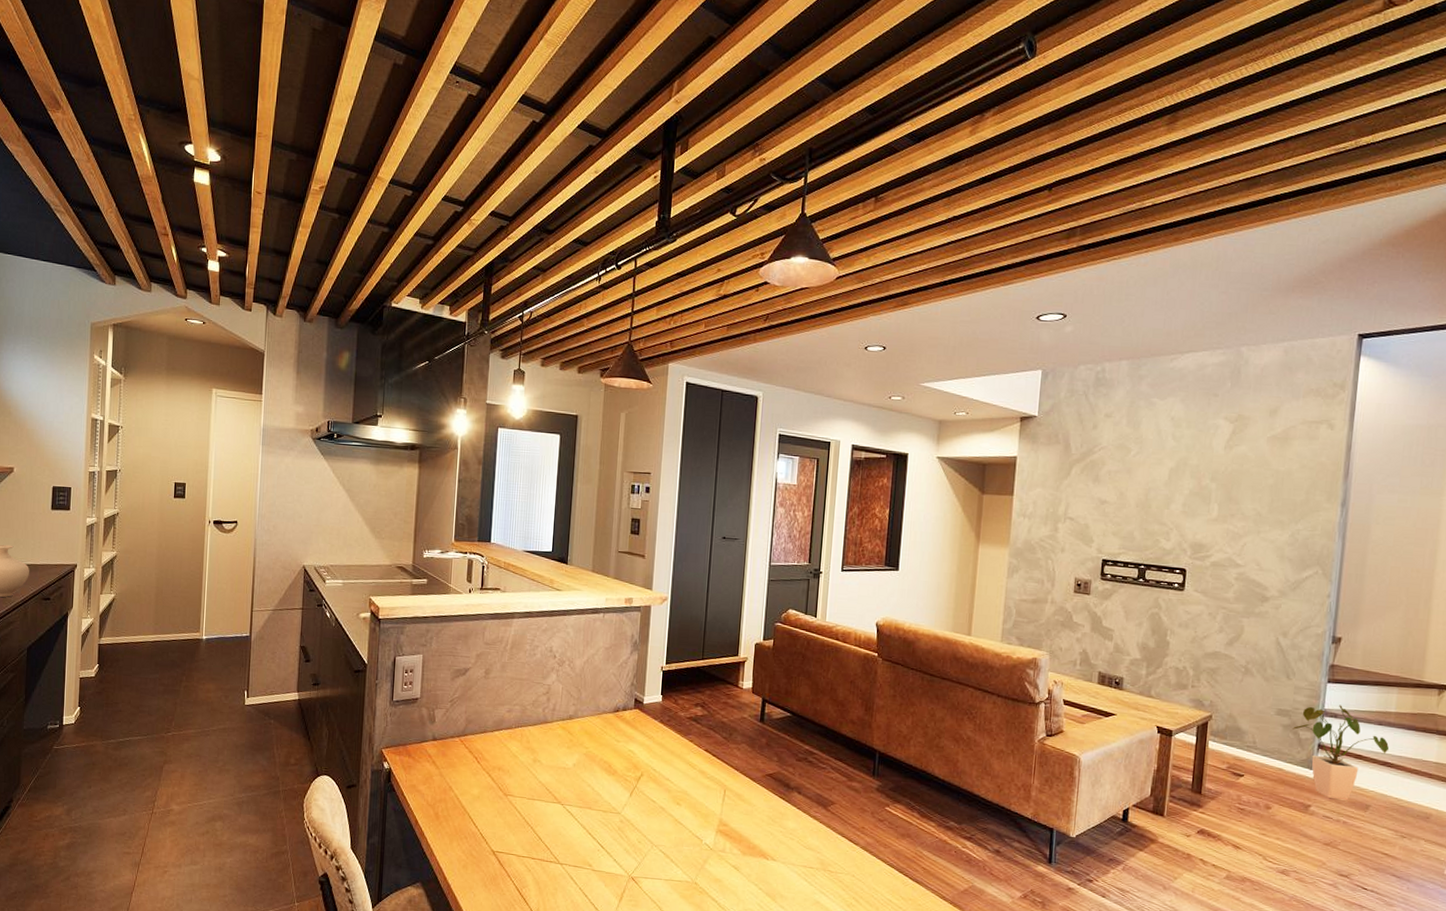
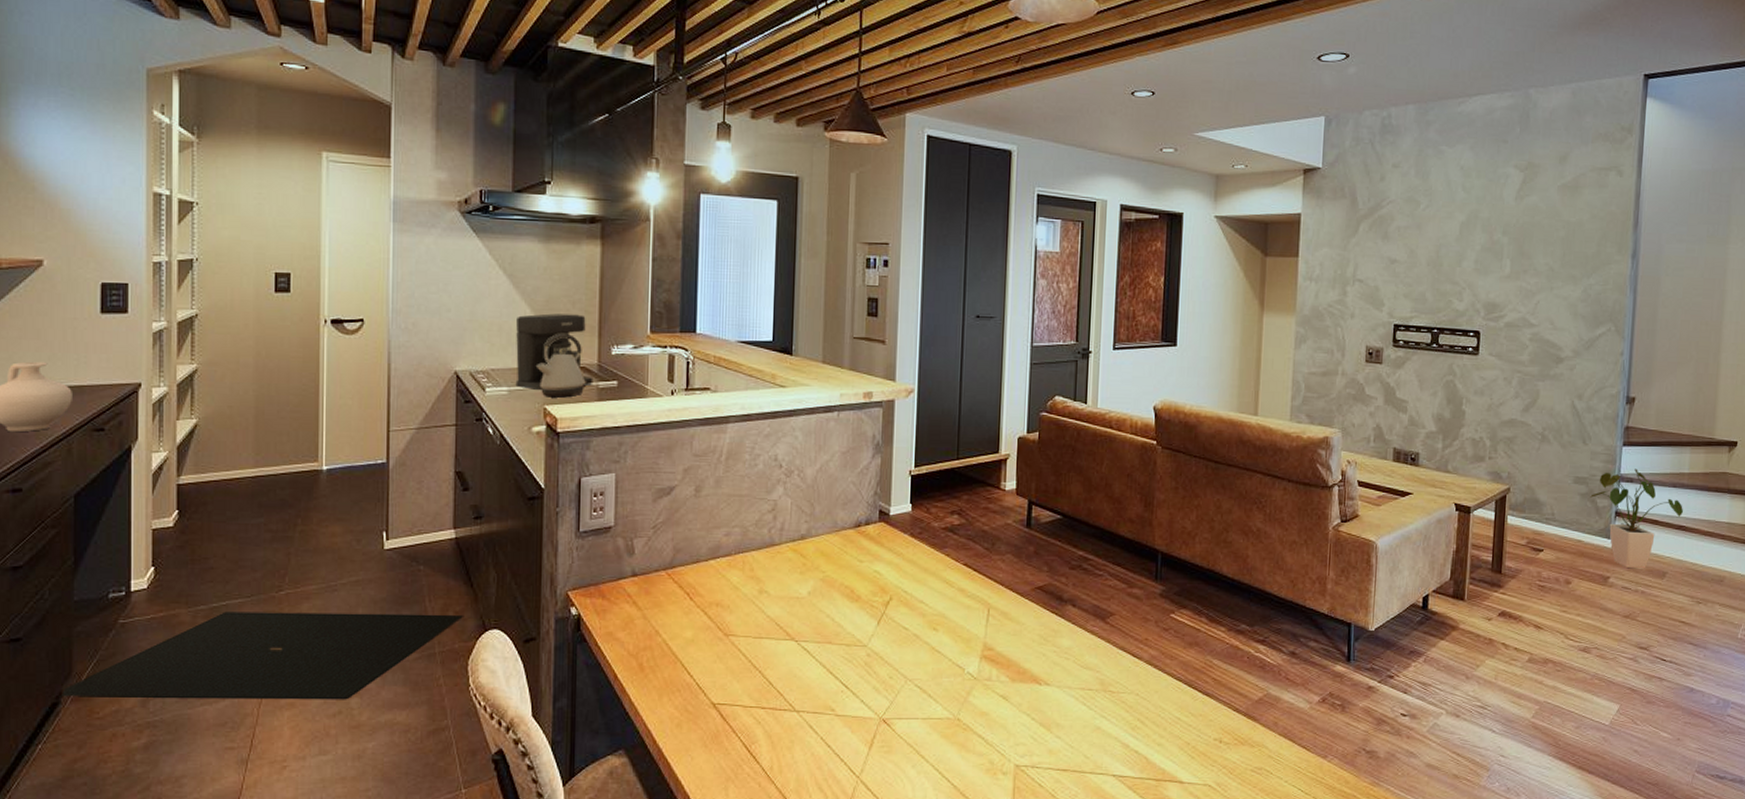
floor mat: none [10,745,303,822] -> present [58,612,464,699]
coffee maker: none [348,522,409,584] -> present [515,313,593,390]
kettle: none [365,538,403,591] -> present [537,333,586,398]

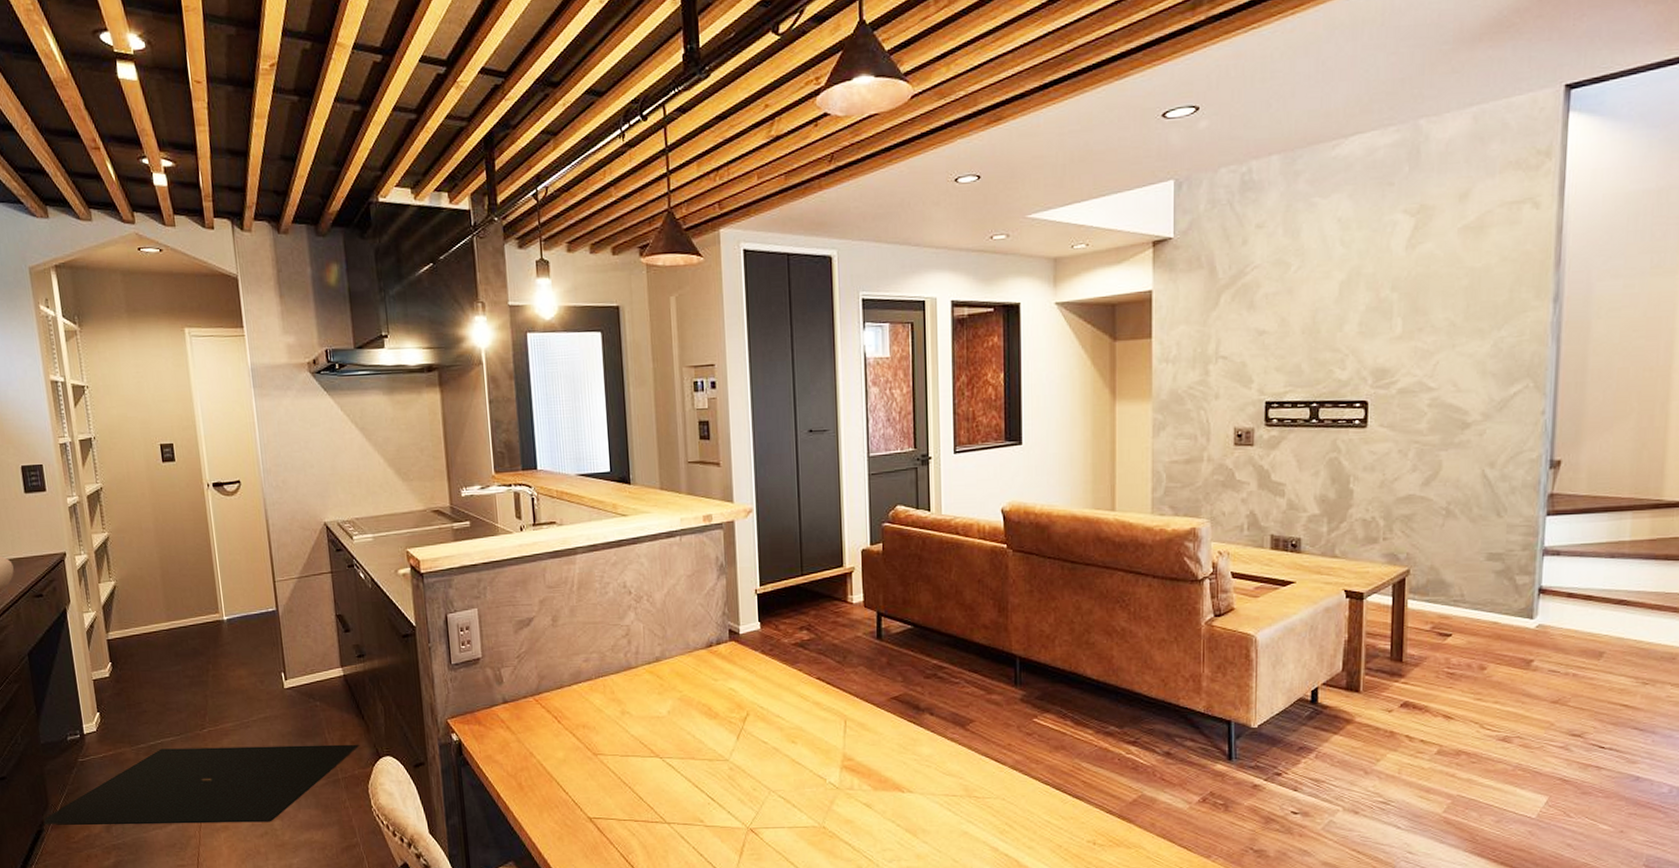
coffee maker: present [515,313,593,390] -> none [372,460,448,535]
kettle: present [537,333,586,398] -> none [396,479,441,541]
house plant: present [1590,468,1683,569] -> none [1507,540,1624,650]

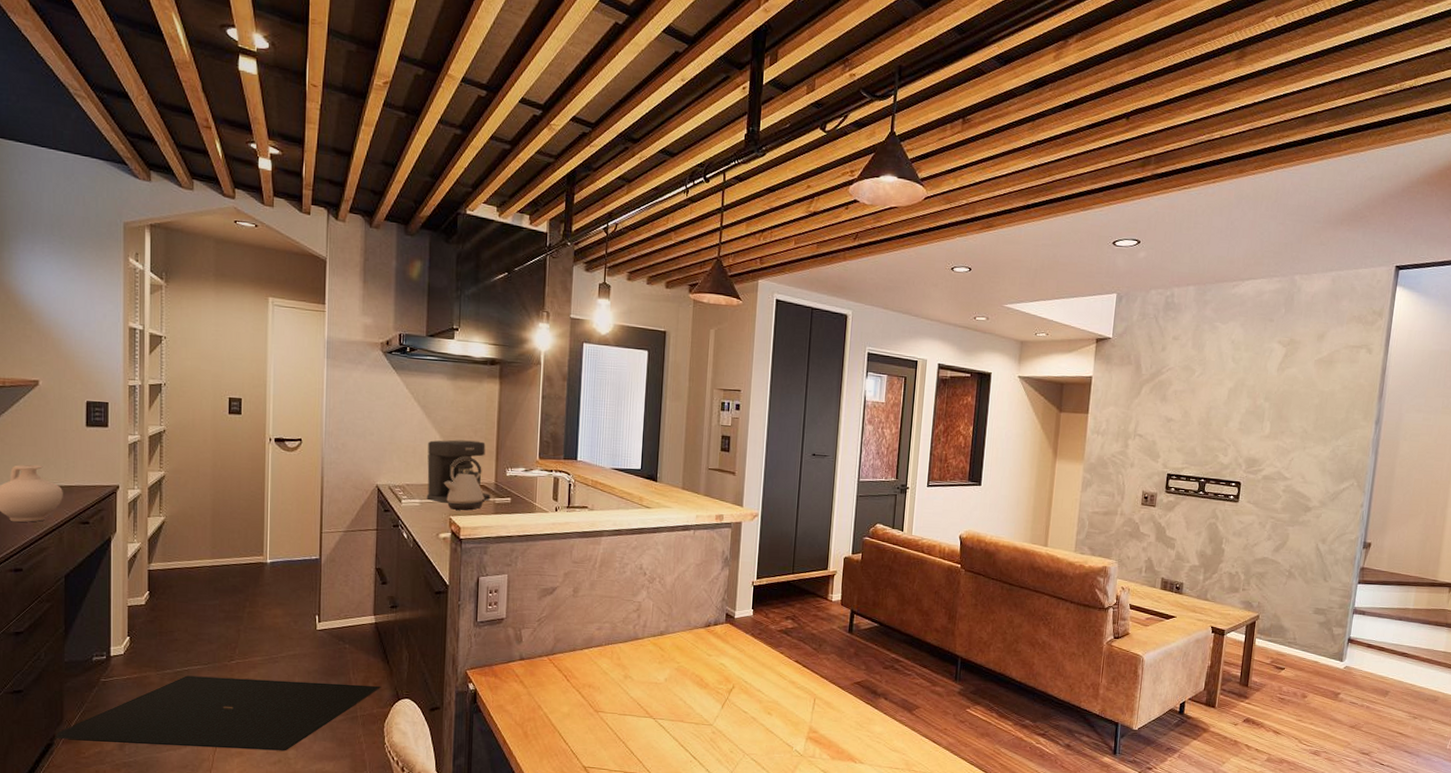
coffee maker: none [372,460,448,535] -> present [426,439,491,503]
kettle: none [396,479,441,541] -> present [444,456,485,510]

